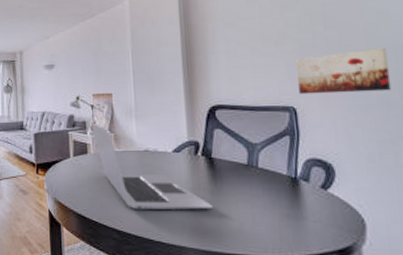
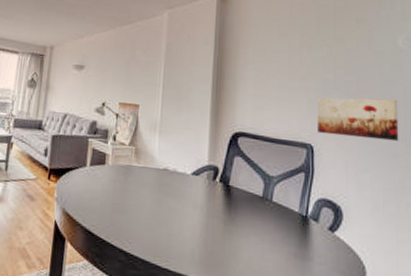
laptop: present [90,122,213,210] -> none [112,132,224,240]

